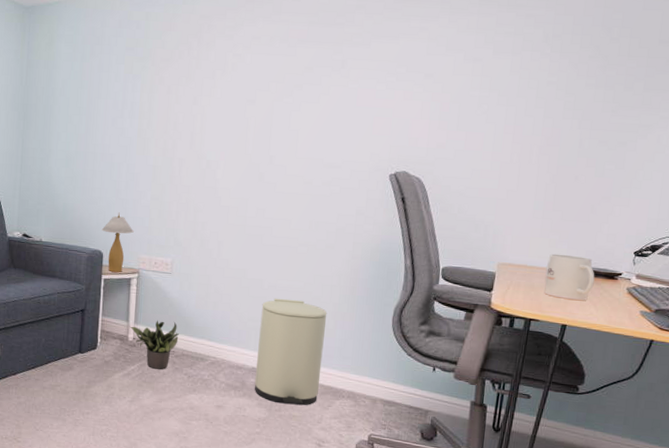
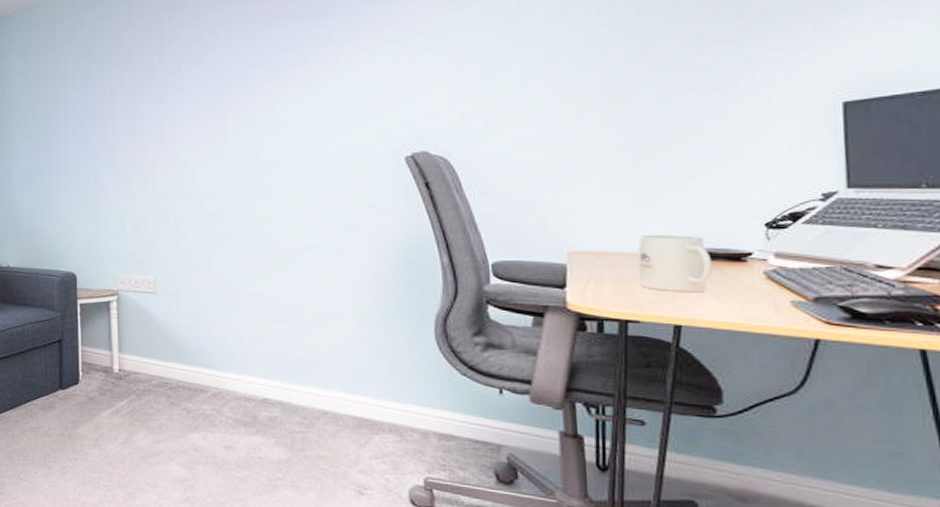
table lamp: present [101,212,134,273] -> none [72,229,108,296]
potted plant: present [130,319,179,369] -> none [115,347,171,405]
pedal bin: present [254,298,327,406] -> none [266,313,351,443]

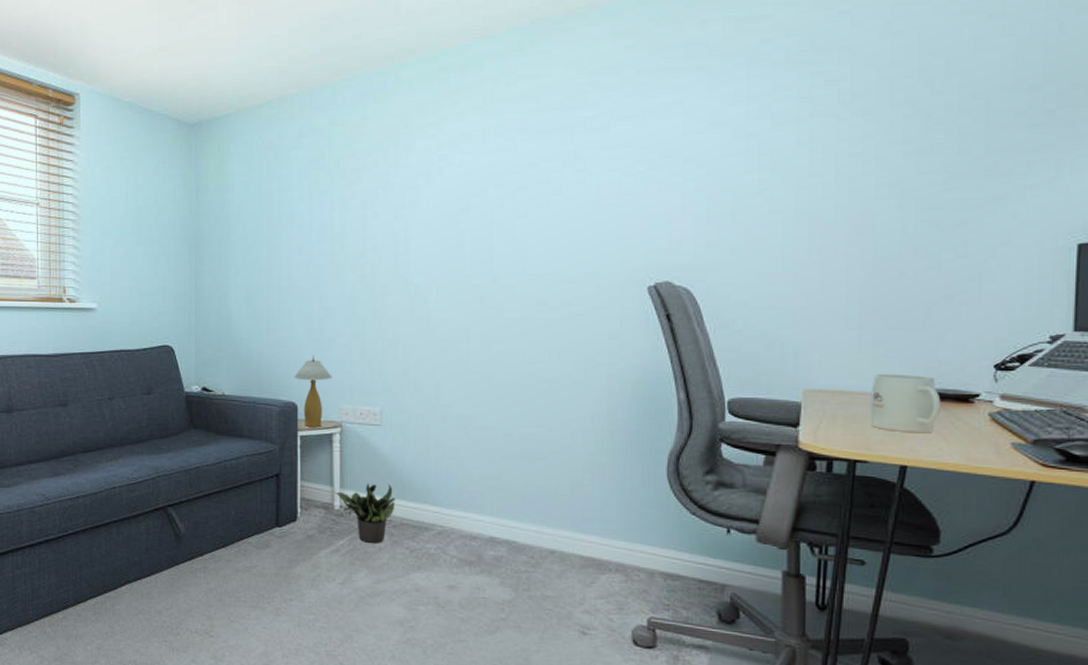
table lamp: none [72,229,108,296] -> present [294,355,332,428]
potted plant: none [115,347,171,405] -> present [336,482,395,543]

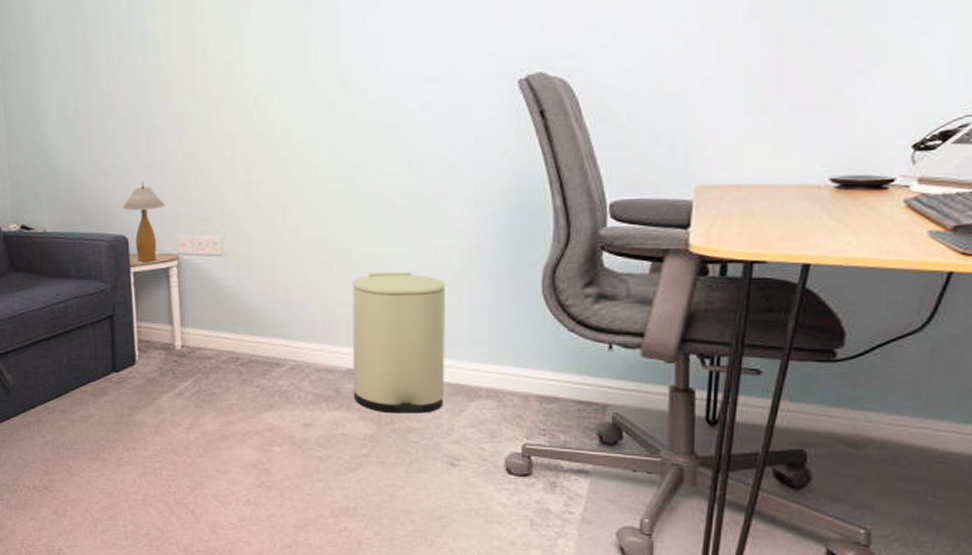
potted plant: present [336,482,395,543] -> none [176,318,243,383]
pedal bin: none [494,449,581,583] -> present [352,271,446,414]
mug: present [870,373,941,434] -> none [770,161,851,227]

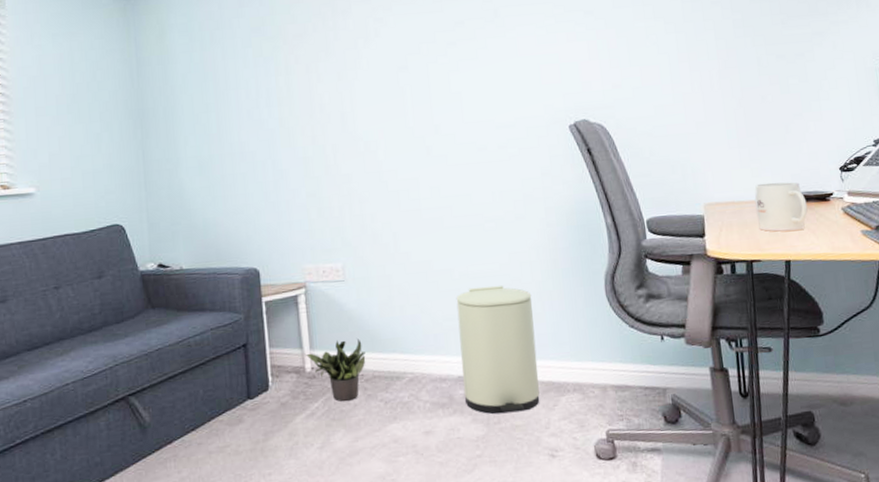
table lamp: present [122,181,165,263] -> none [253,218,292,292]
potted plant: none [176,318,243,383] -> present [306,339,366,401]
mug: none [770,161,851,227] -> present [754,182,808,232]

